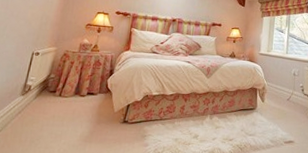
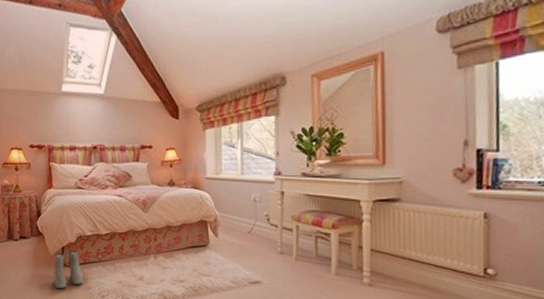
boots: none [112,108,143,146] -> present [53,250,84,289]

